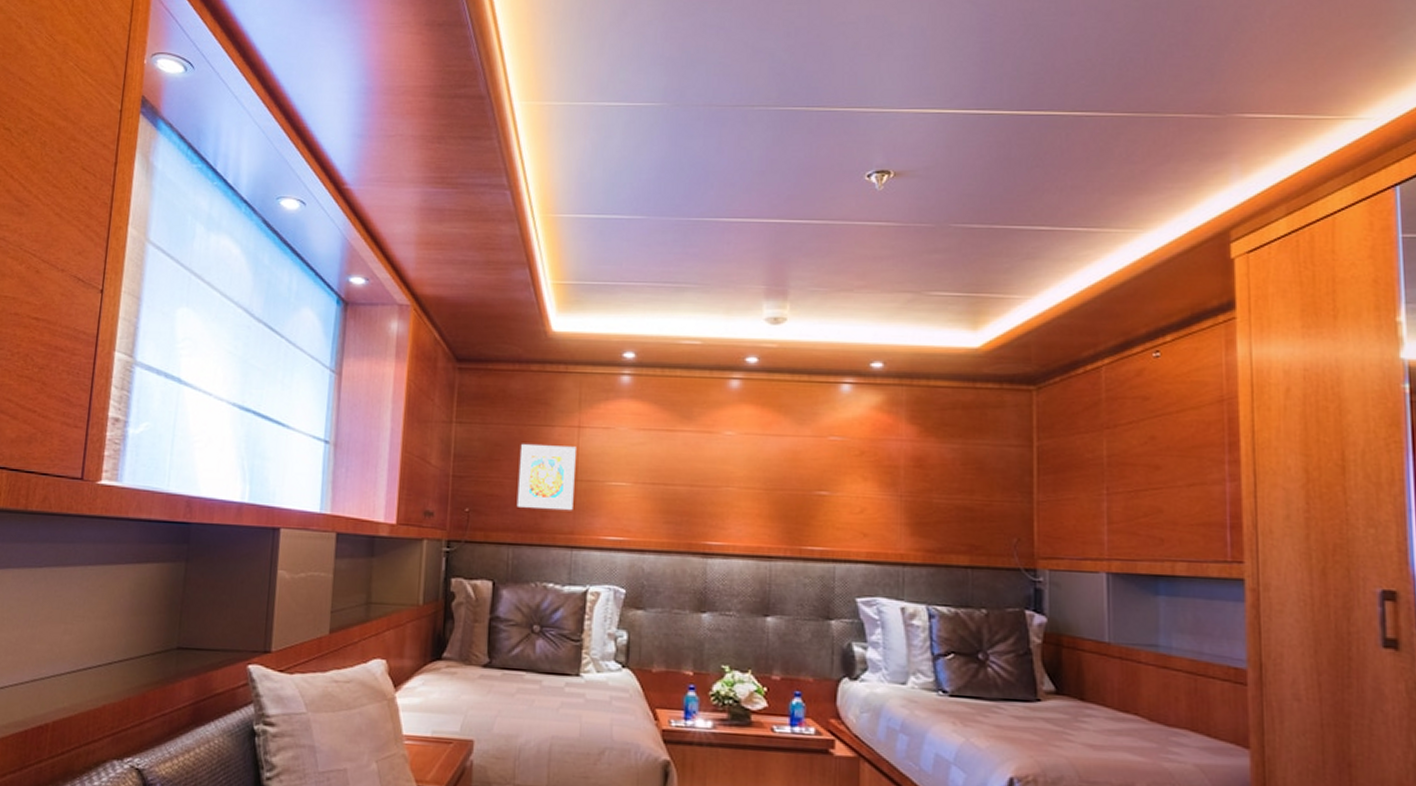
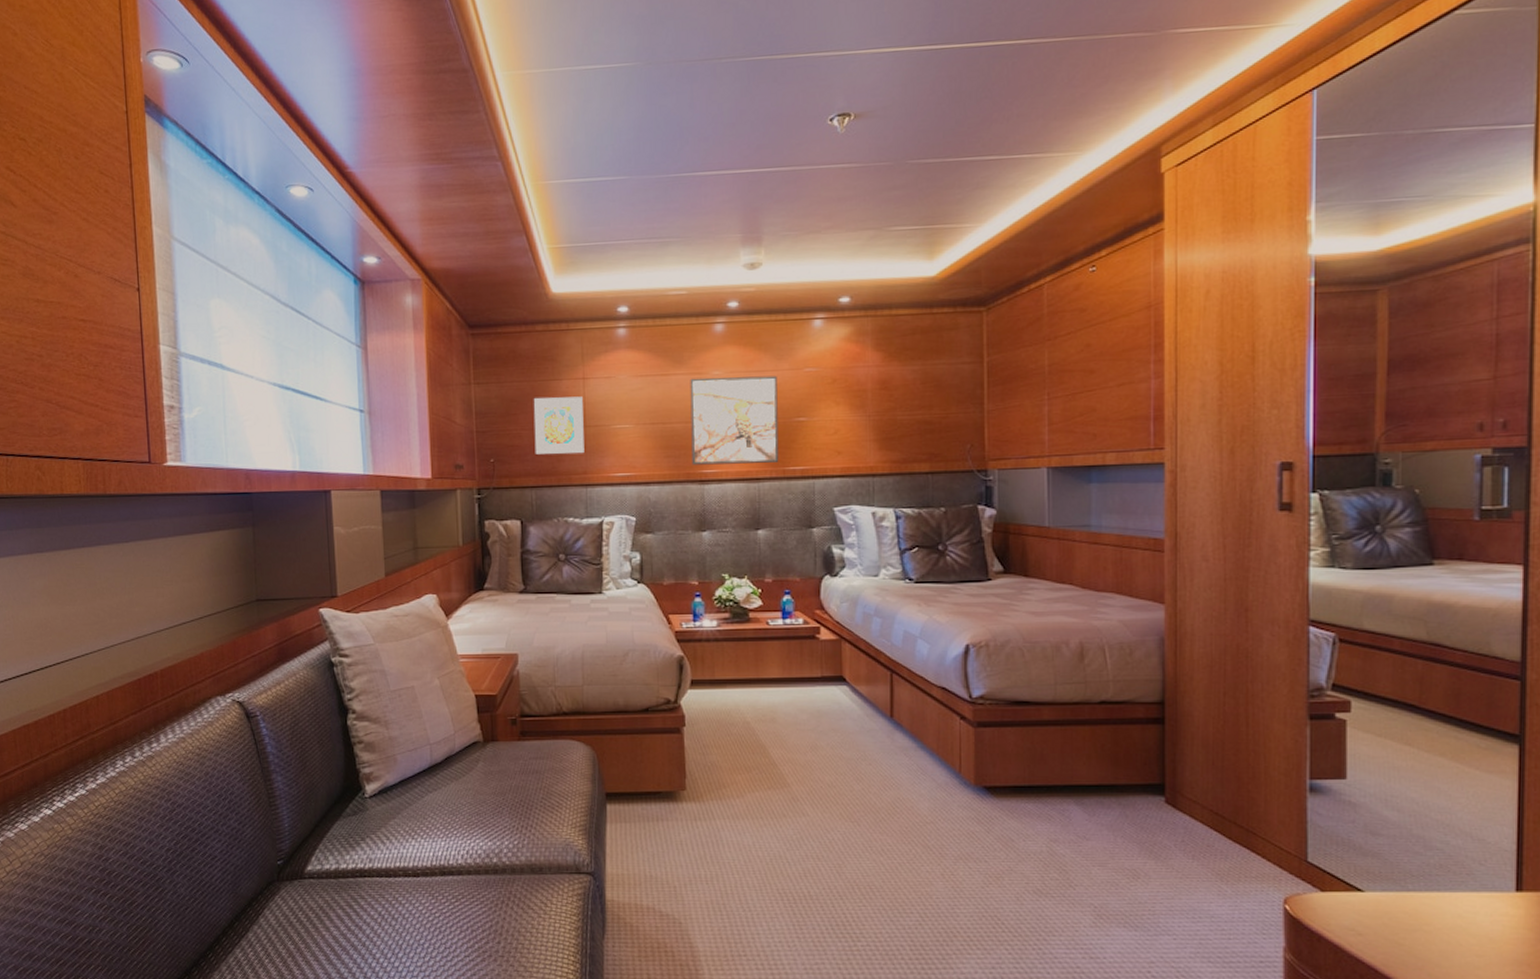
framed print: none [695,437,797,540] -> present [690,375,779,465]

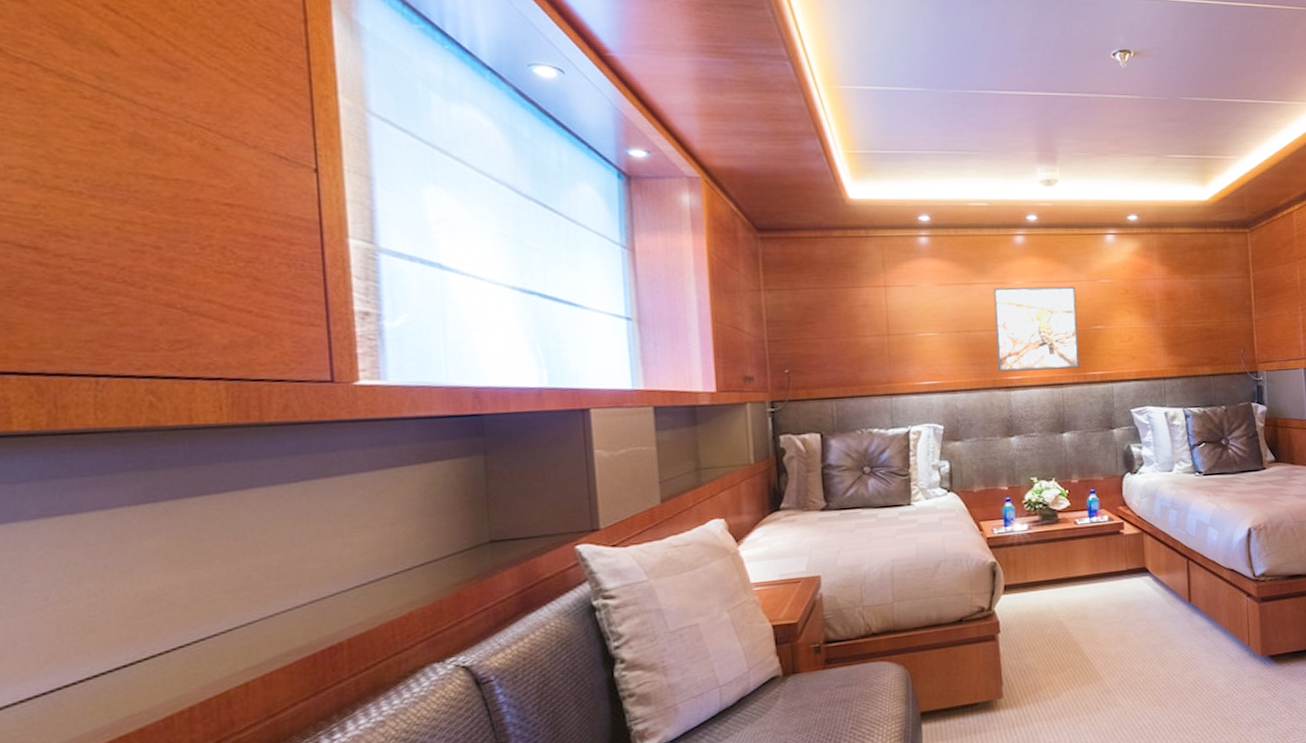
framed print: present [533,396,585,455] -> none [831,304,888,364]

